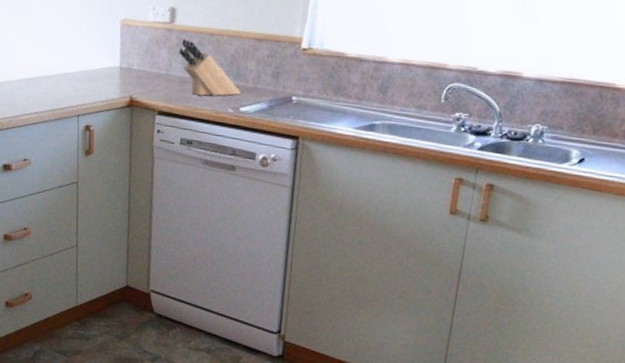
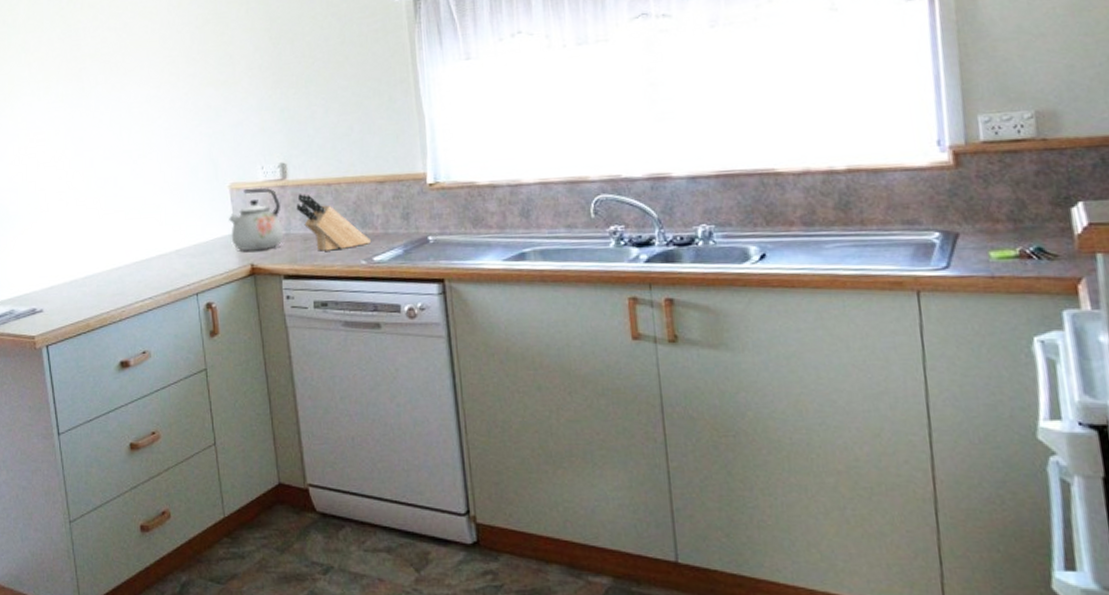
kettle: none [116,27,165,86] -> present [229,187,284,251]

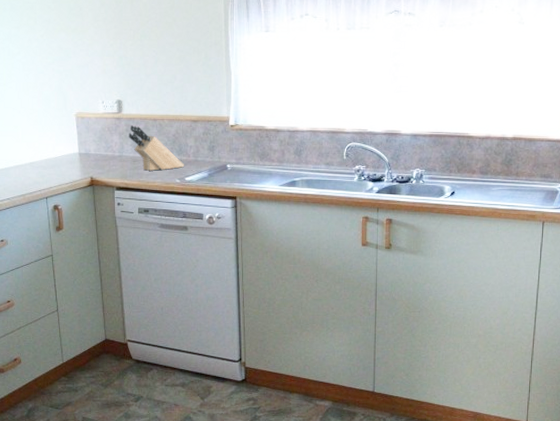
kettle: present [229,187,284,251] -> none [74,118,118,167]

